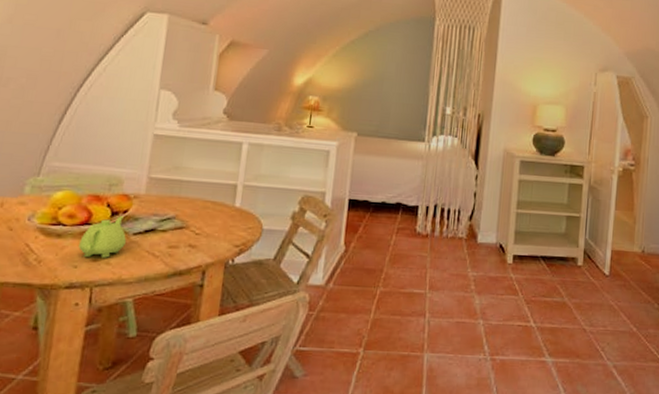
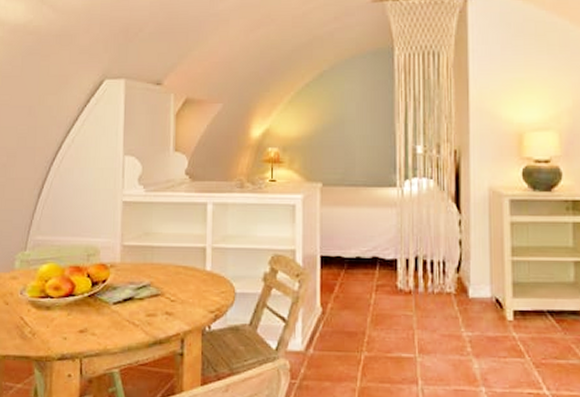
teapot: present [78,216,126,258] -> none [66,286,107,329]

